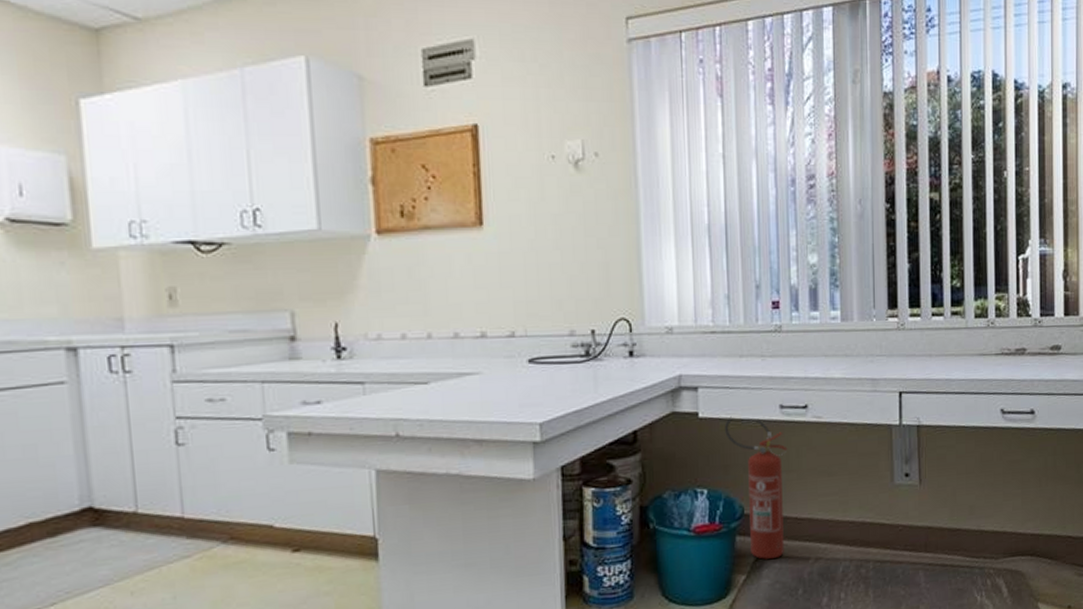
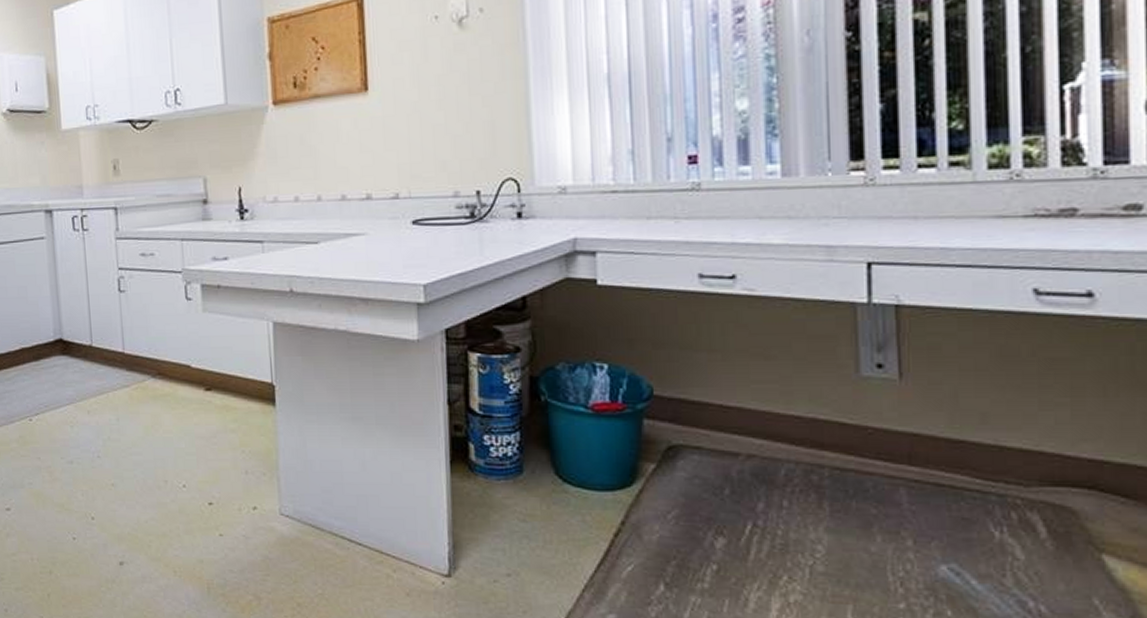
fire extinguisher: present [725,416,788,559] -> none [629,285,709,449]

